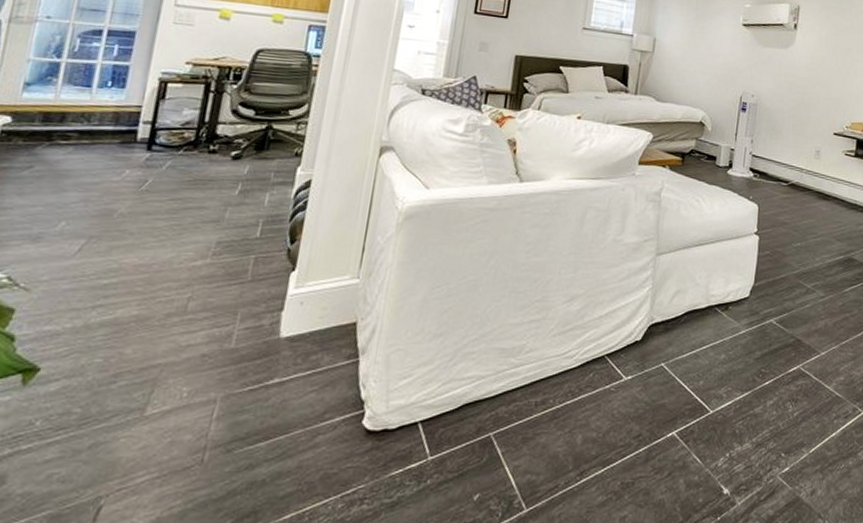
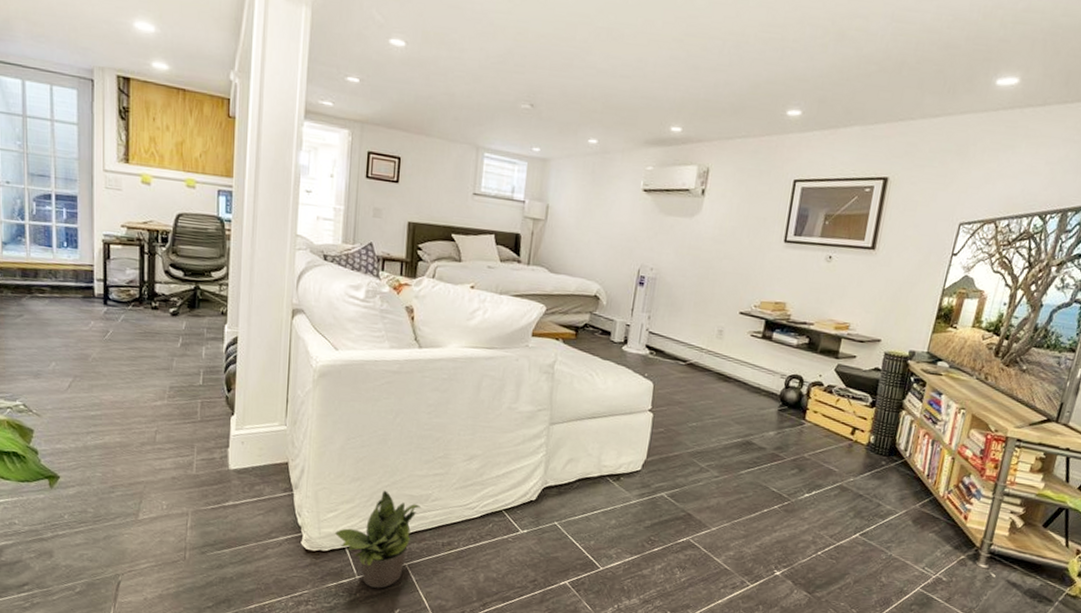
potted plant: none [407,345,512,469] -> present [335,490,420,588]

